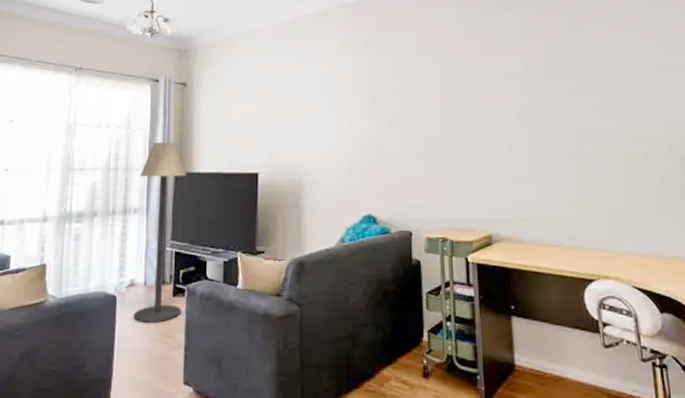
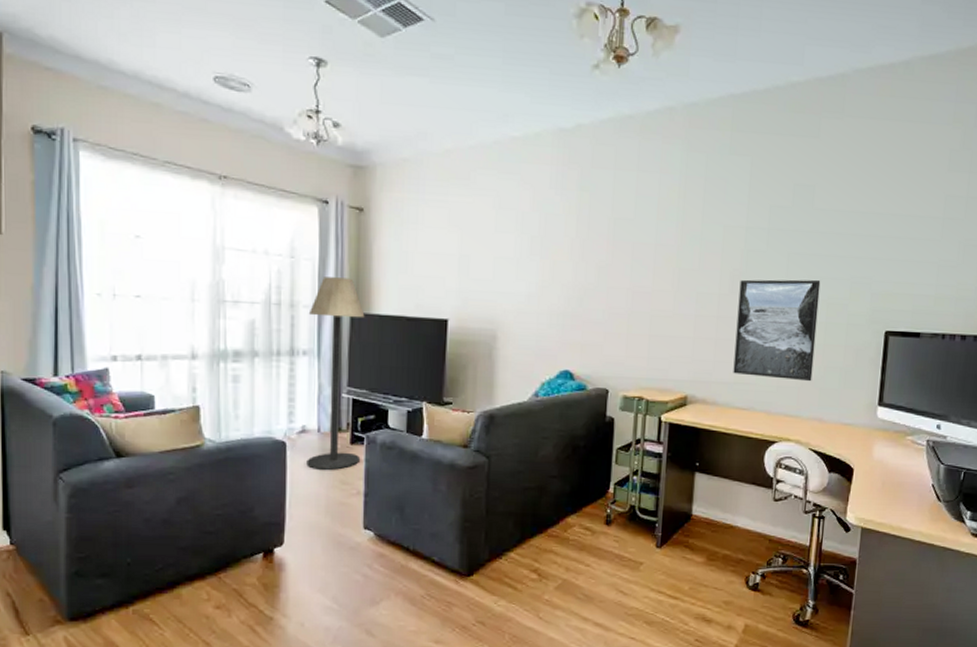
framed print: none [528,112,620,214] -> present [733,279,821,382]

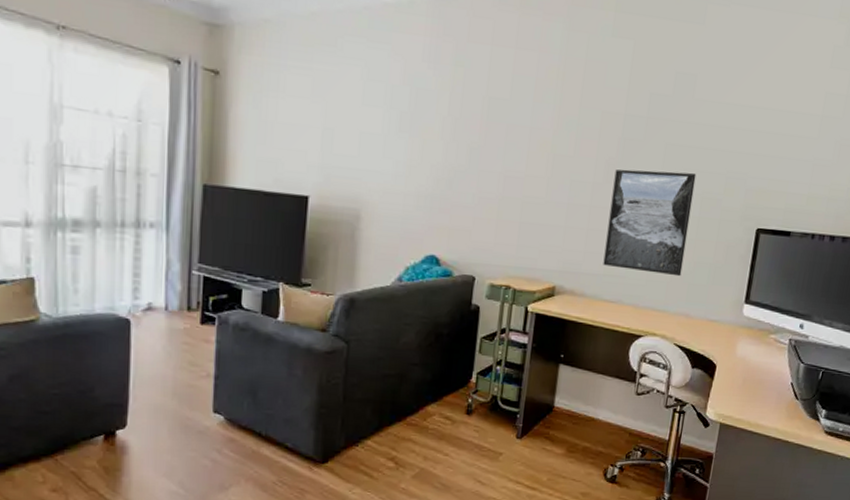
floor lamp: present [306,277,365,470] -> none [152,144,219,351]

